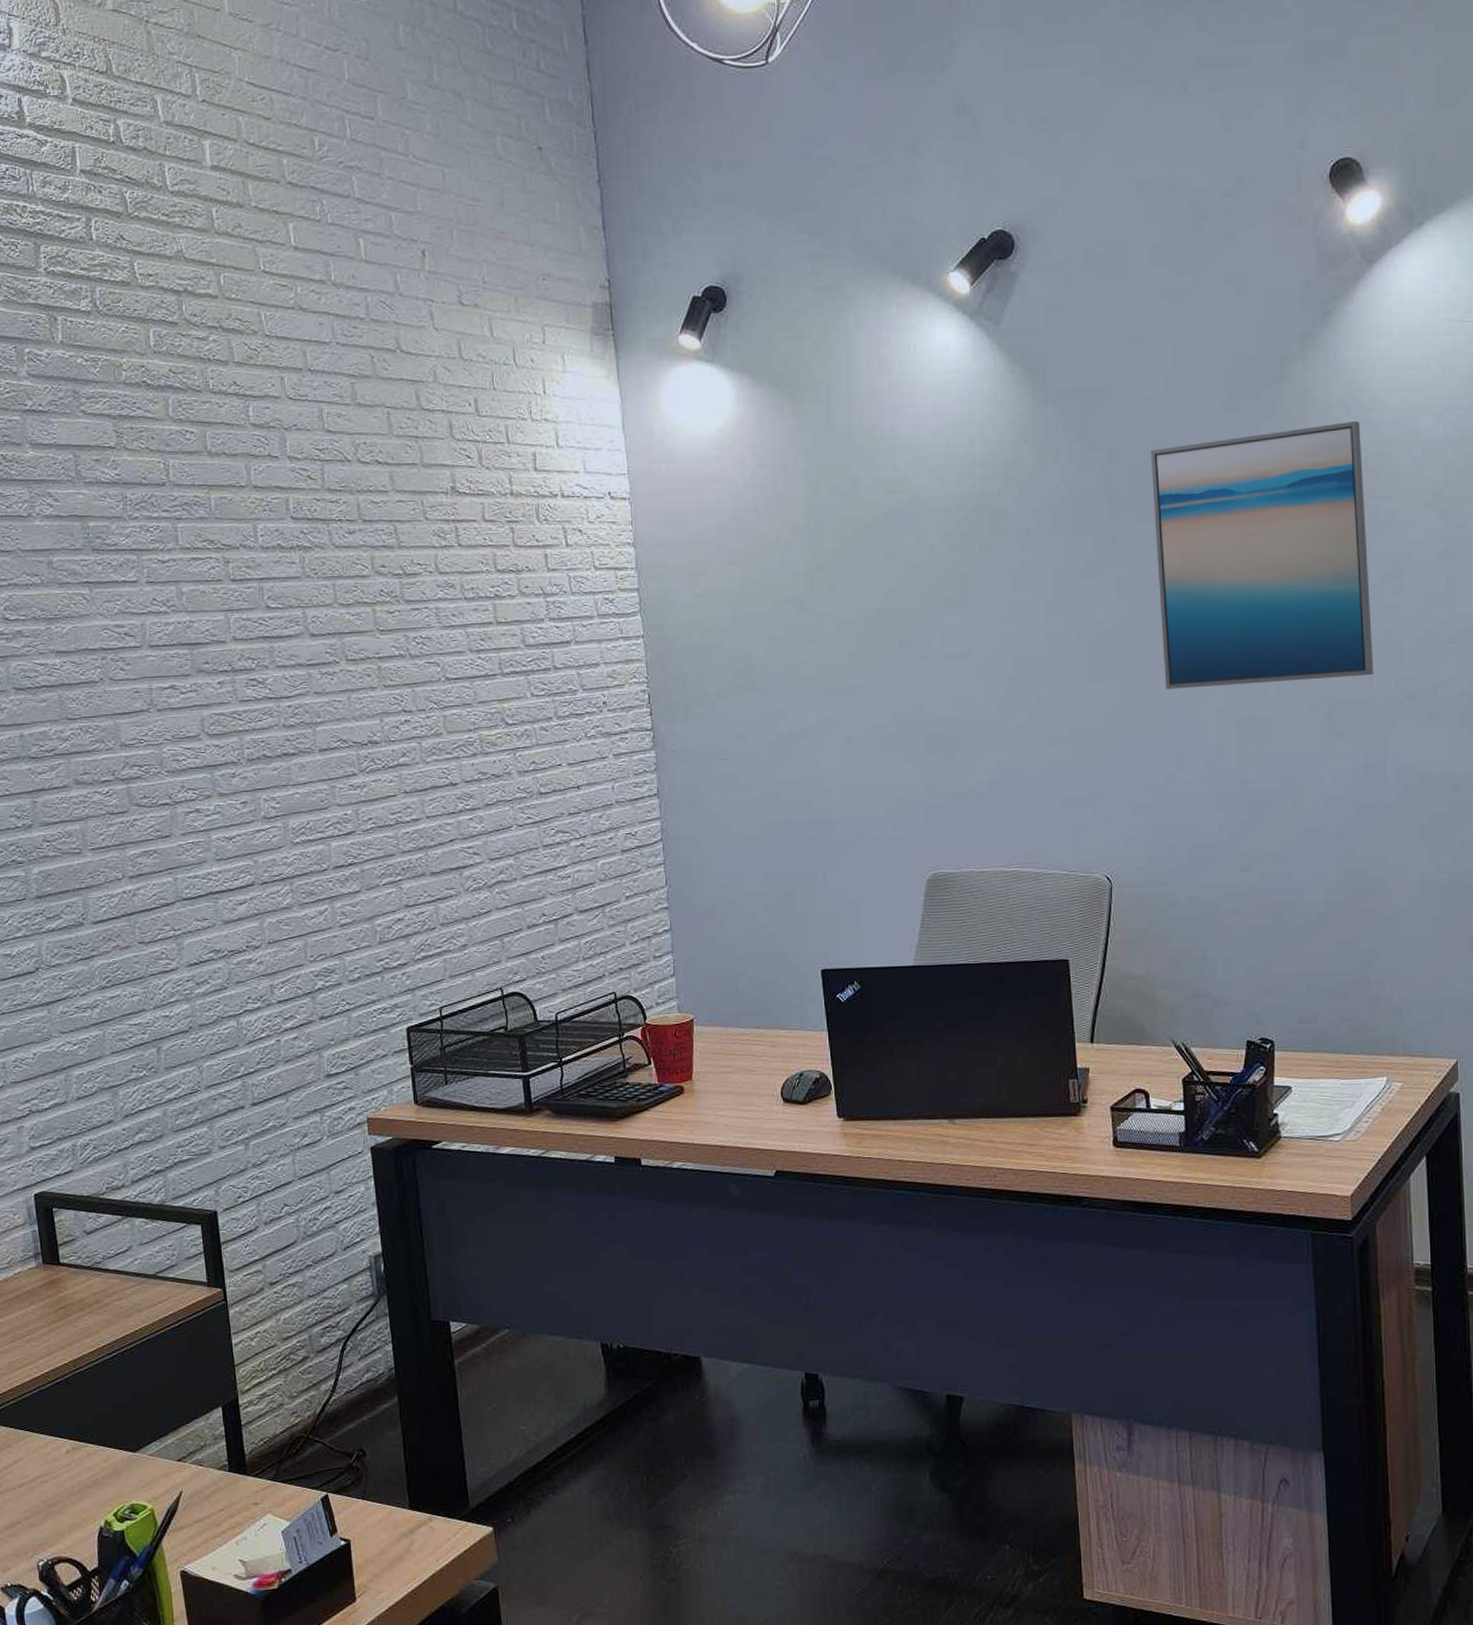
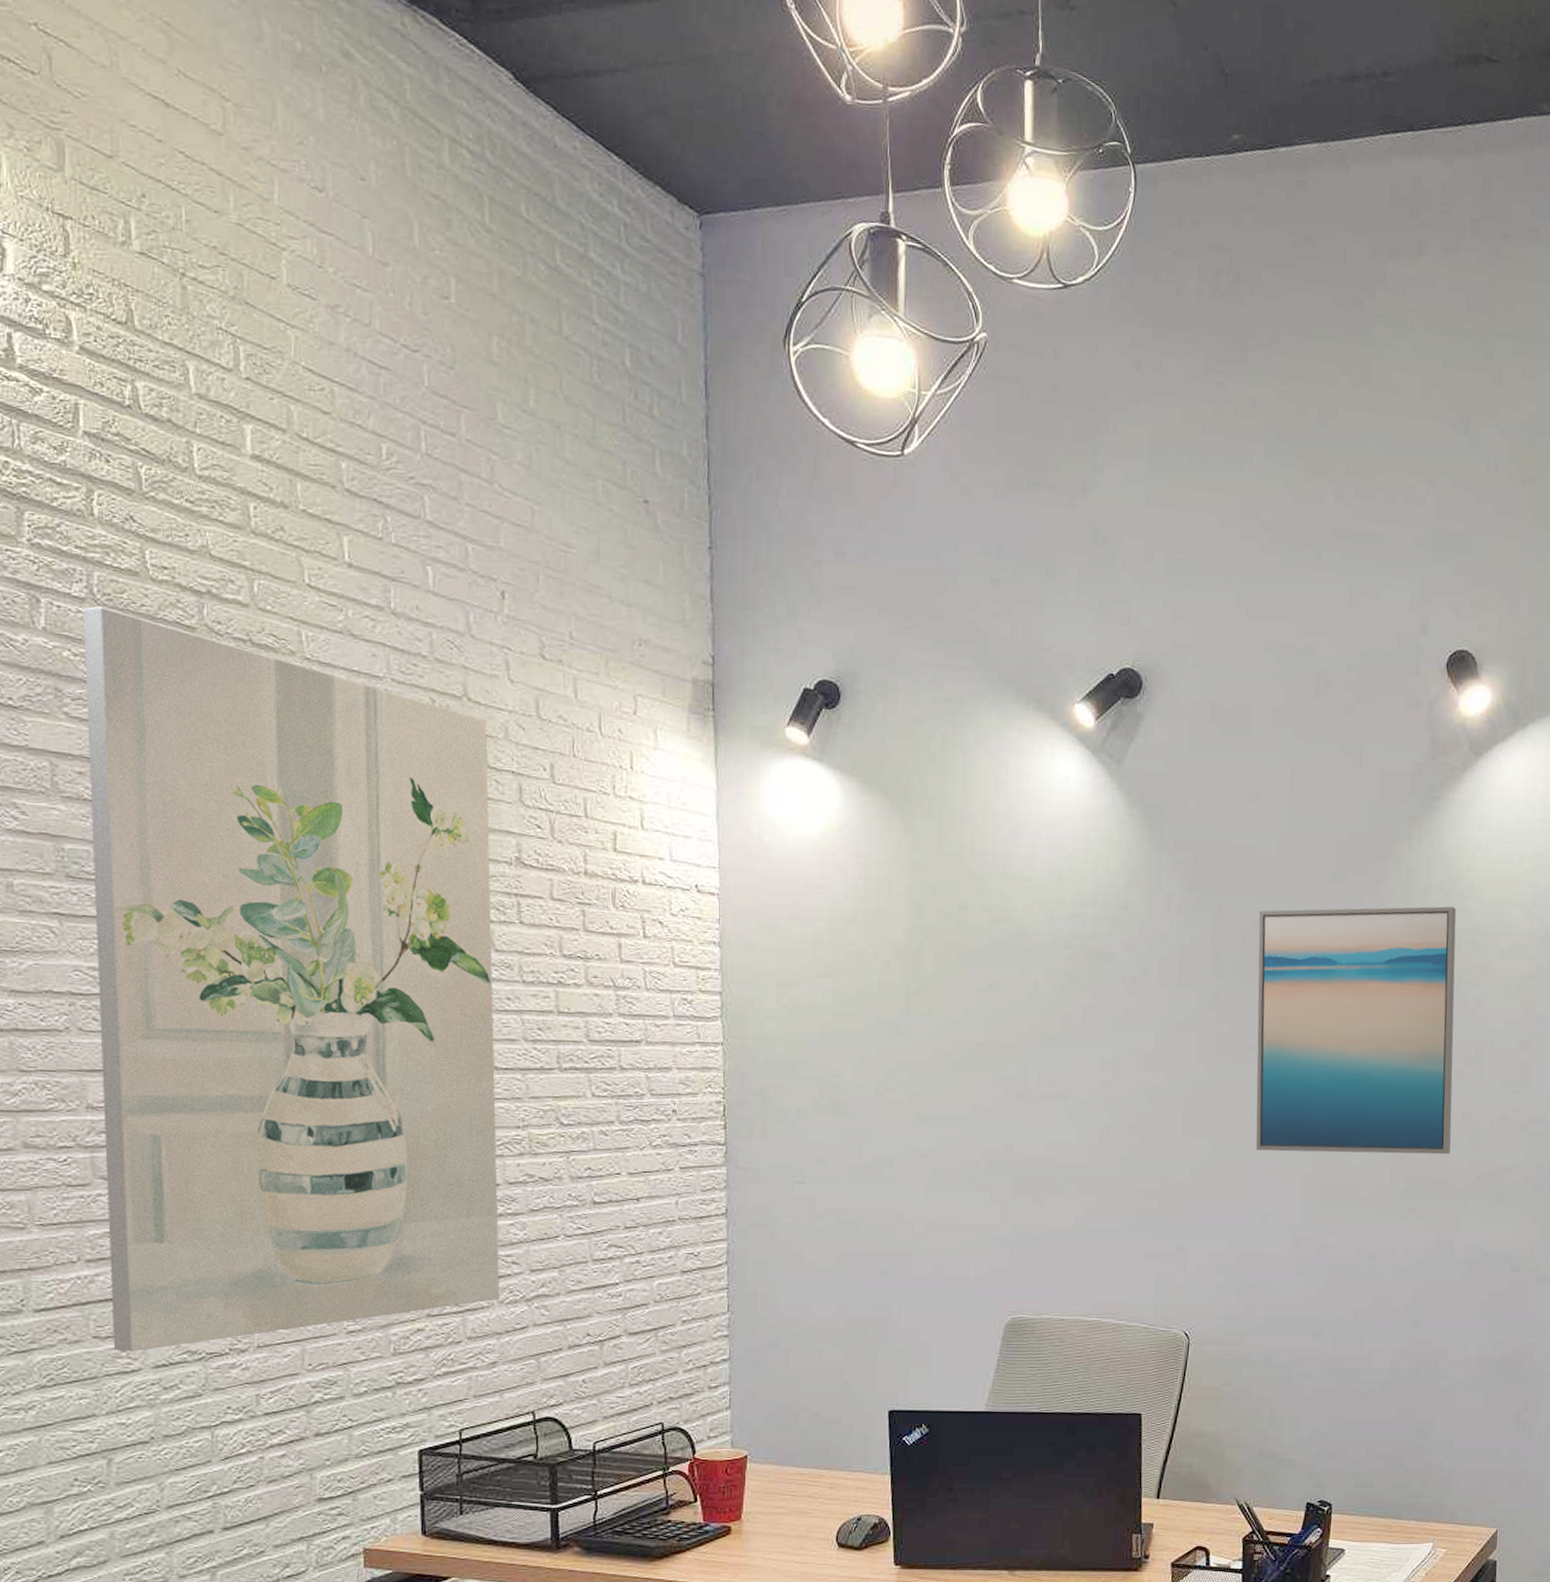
wall art: none [90,316,465,953] -> present [83,606,500,1351]

